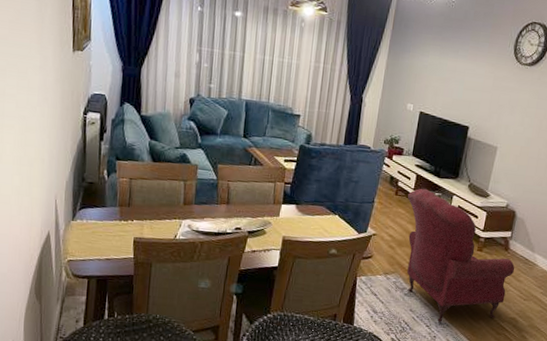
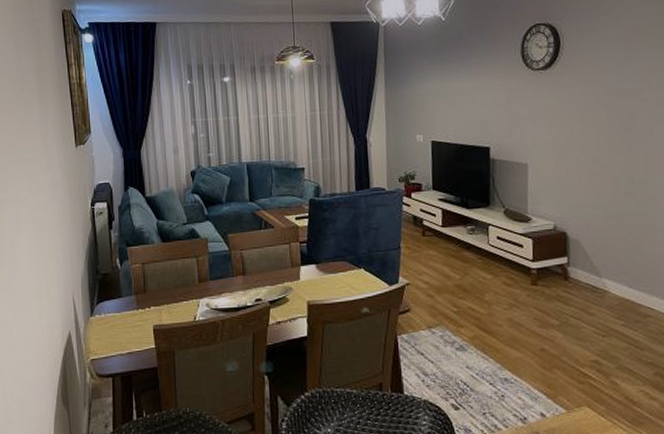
armchair: present [407,188,515,322] -> none [437,223,583,377]

